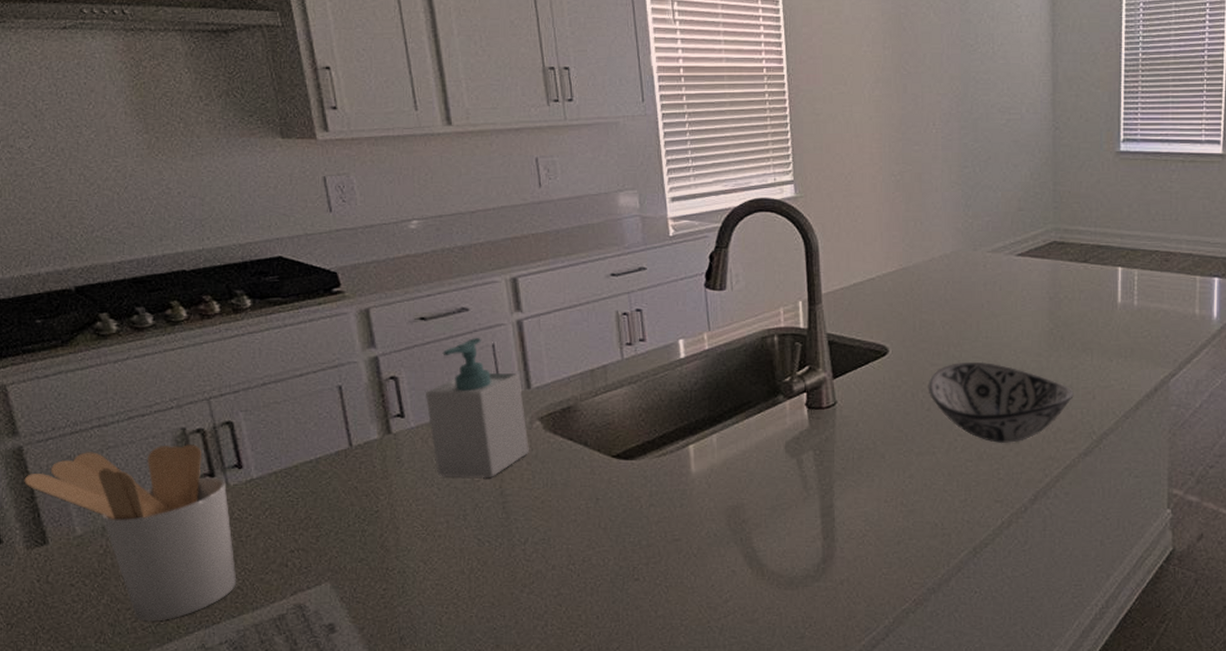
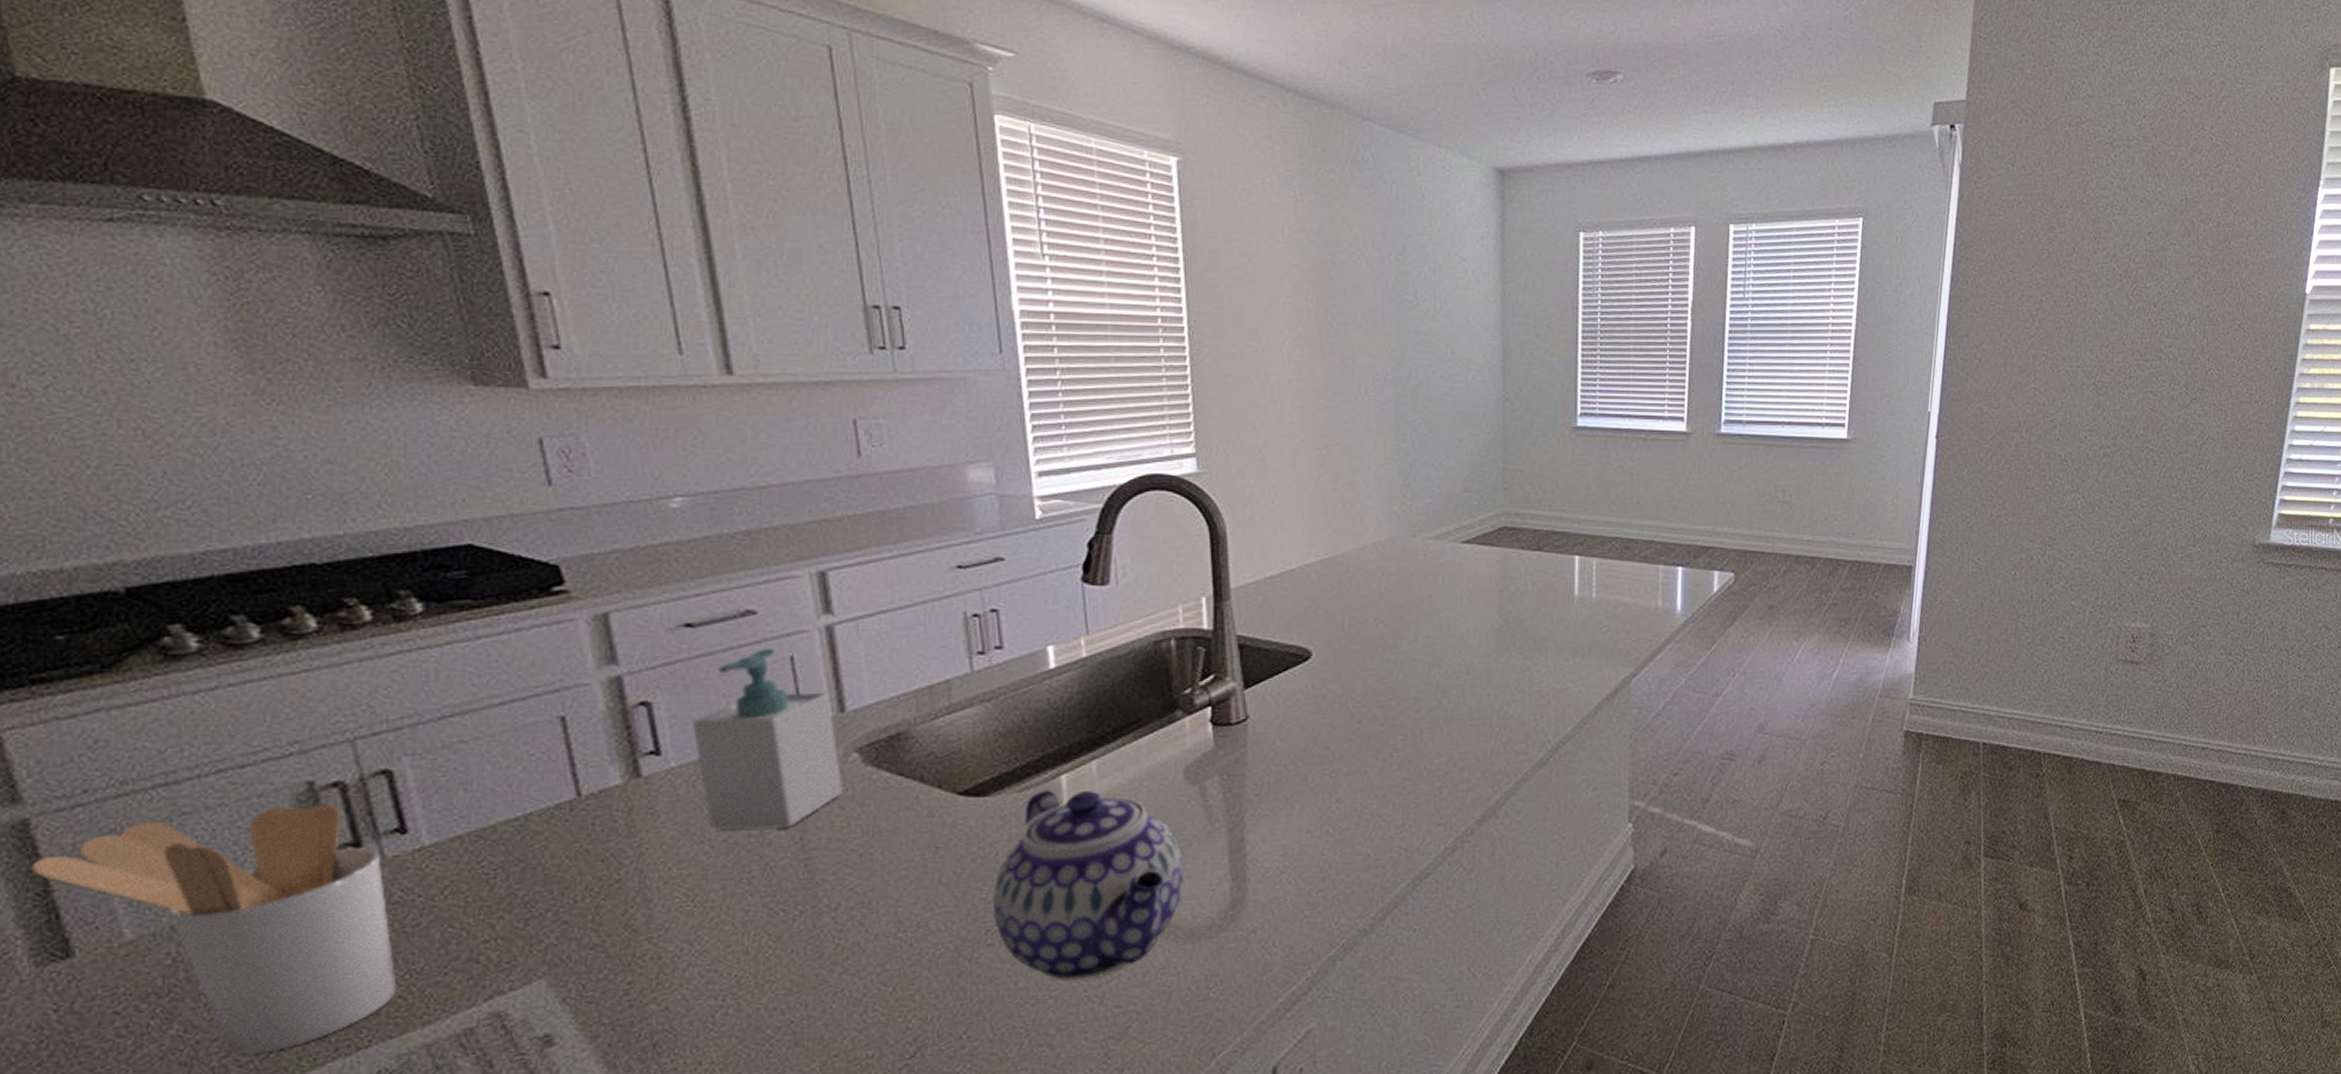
teapot: none [639,455,786,612] -> present [994,788,1185,981]
decorative bowl: present [928,361,1074,444] -> none [1358,664,1526,758]

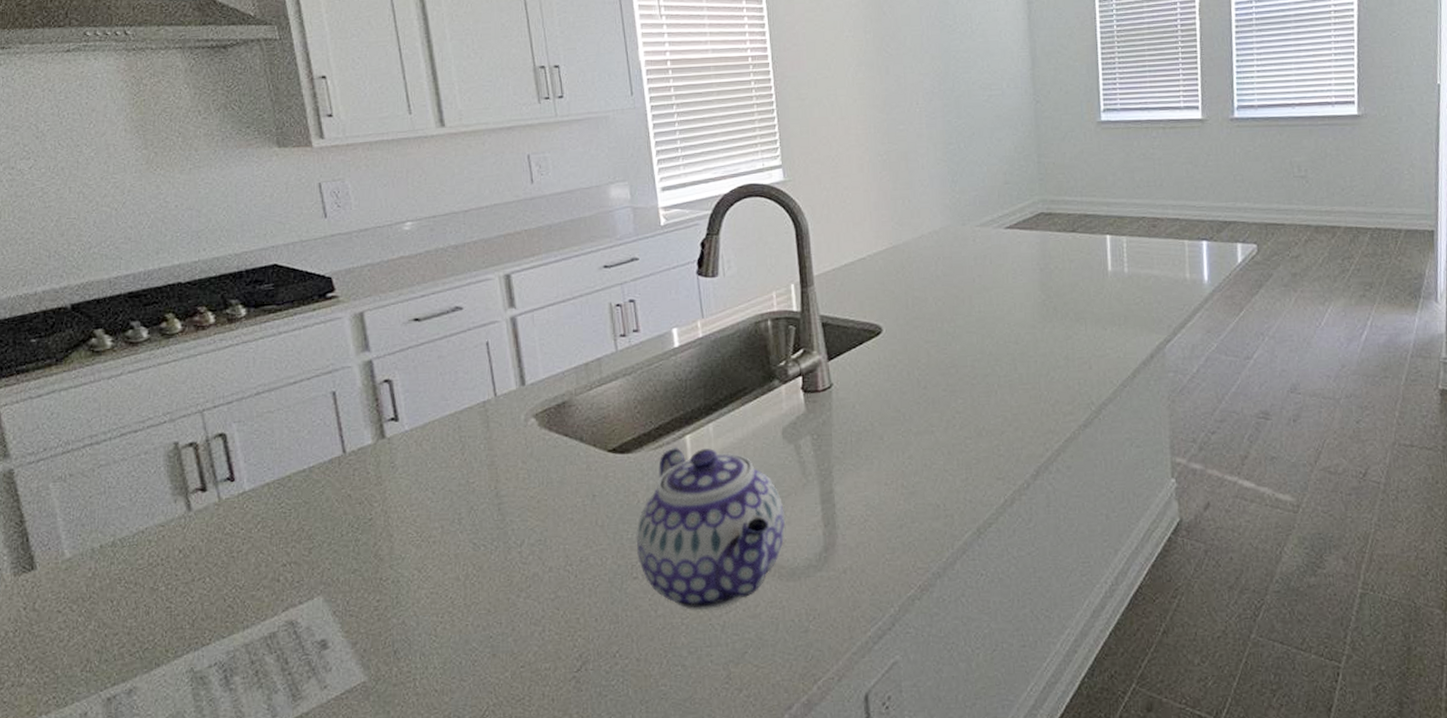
utensil holder: present [31,802,397,1055] -> none [14,458,228,647]
soap bottle: present [693,649,842,831] -> none [420,336,524,481]

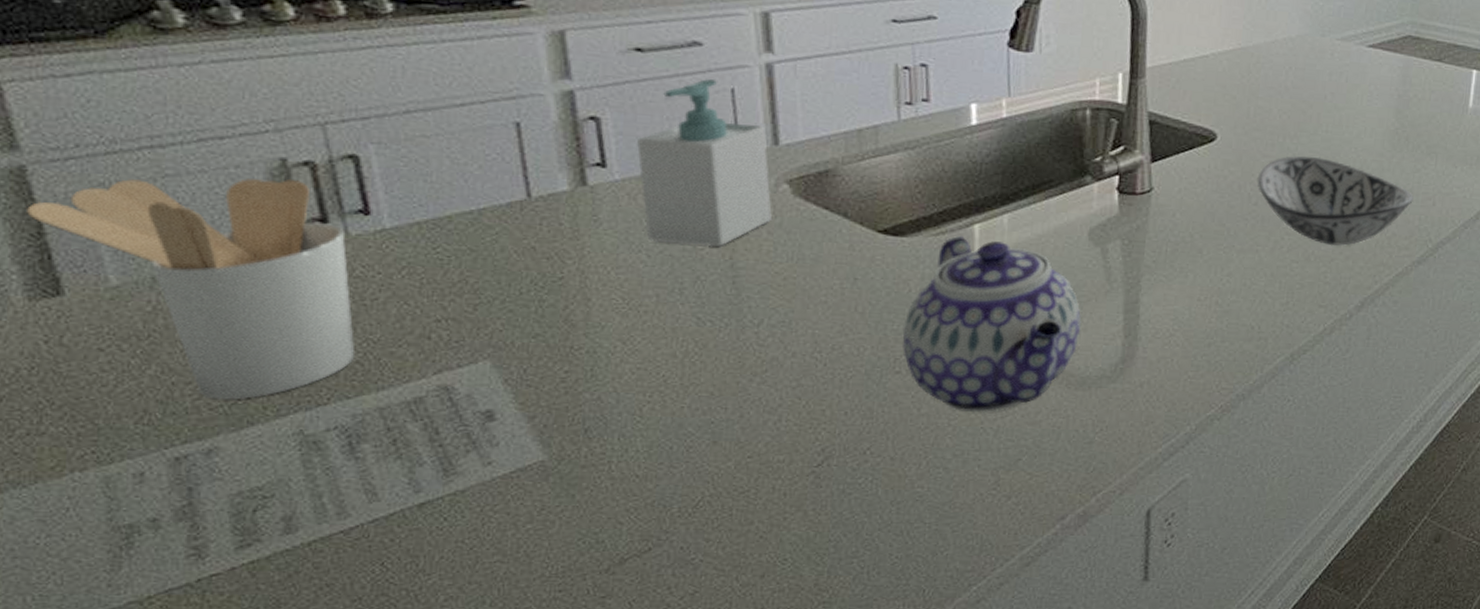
utensil holder: none [14,458,228,647] -> present [27,178,356,400]
soap bottle: none [420,336,524,481] -> present [637,79,772,247]
decorative bowl: none [923,336,1070,419] -> present [1257,155,1414,247]

